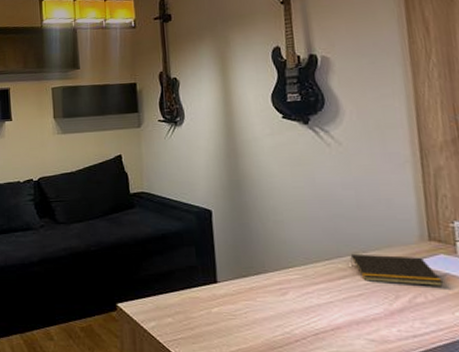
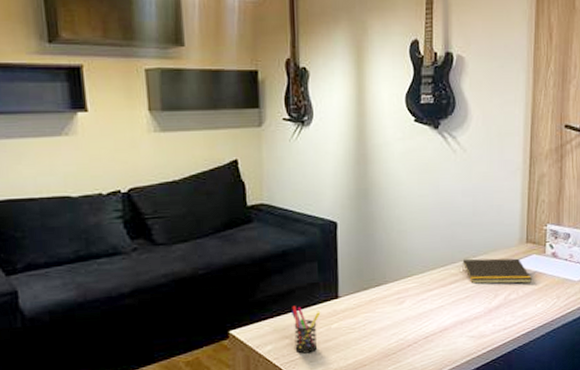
pen holder: none [171,286,201,335] -> present [291,305,321,354]

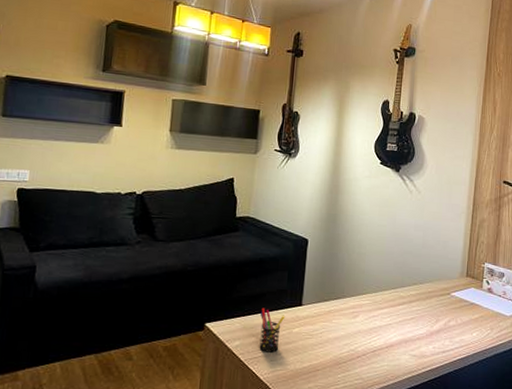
notepad: present [462,258,531,284] -> none [410,284,469,313]

